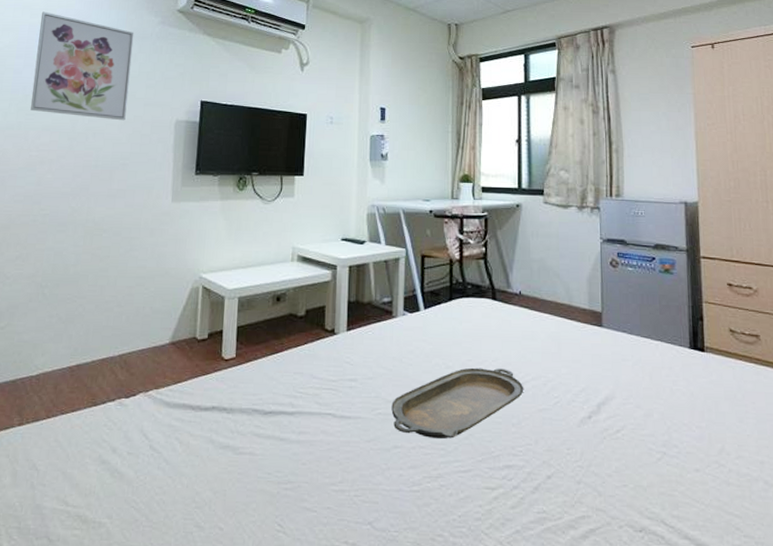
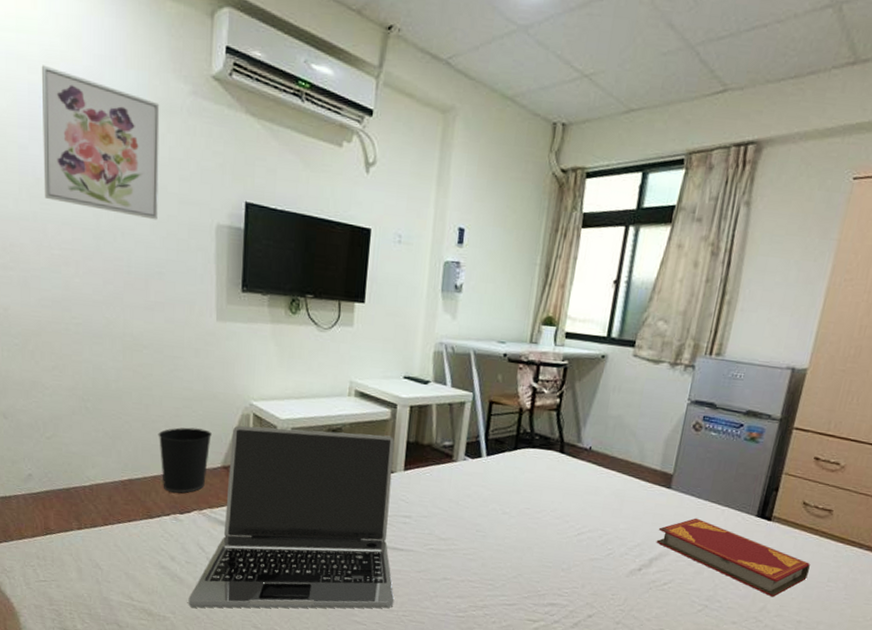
wastebasket: none [110,305,163,375] -> present [158,427,213,493]
laptop: none [127,296,345,508] -> present [188,425,395,609]
serving tray: present [391,367,524,439] -> none [443,515,579,576]
hardback book: none [599,355,756,436] -> present [656,518,810,597]

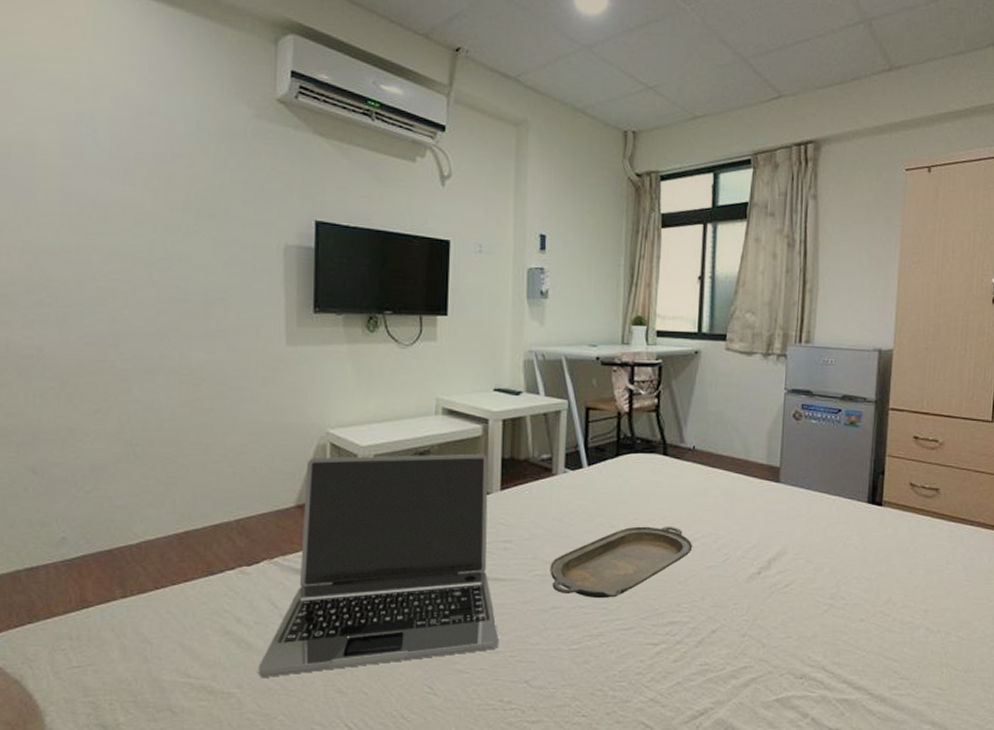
wall art: present [41,65,160,220] -> none [89,94,221,244]
wastebasket: present [158,427,213,493] -> none [220,465,284,542]
serving tray: none [443,515,579,576] -> present [550,526,693,598]
hardback book: present [656,518,810,597] -> none [772,511,927,587]

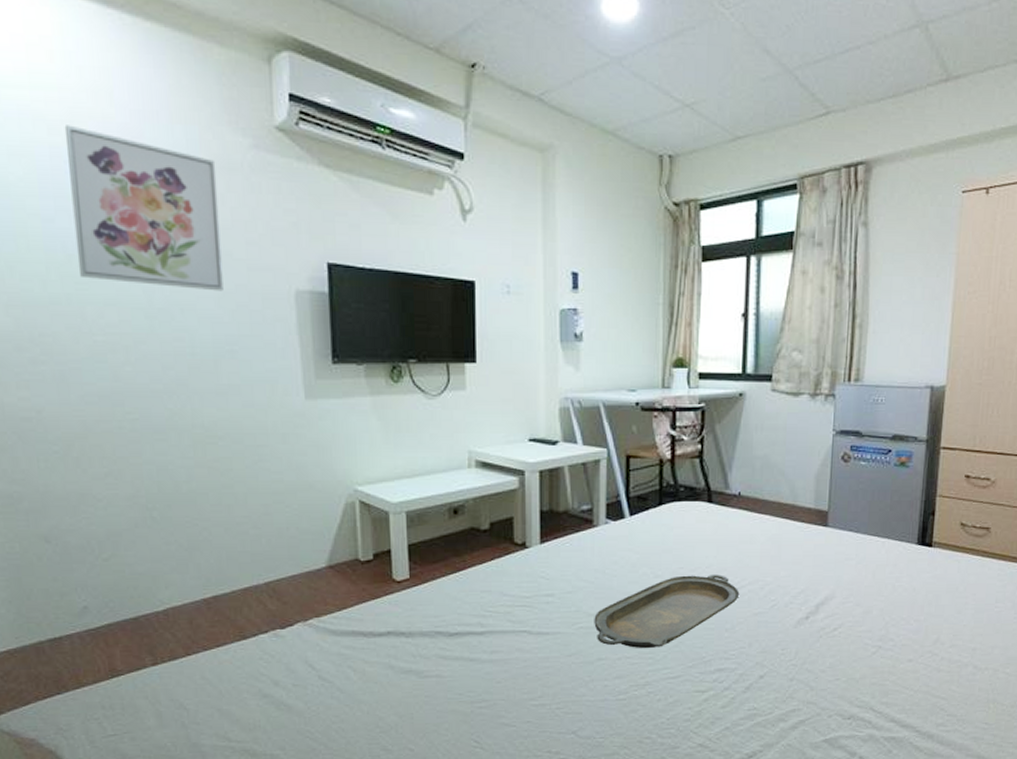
wall art: none [89,94,221,244] -> present [64,125,224,291]
laptop: present [258,453,500,677] -> none [300,507,545,738]

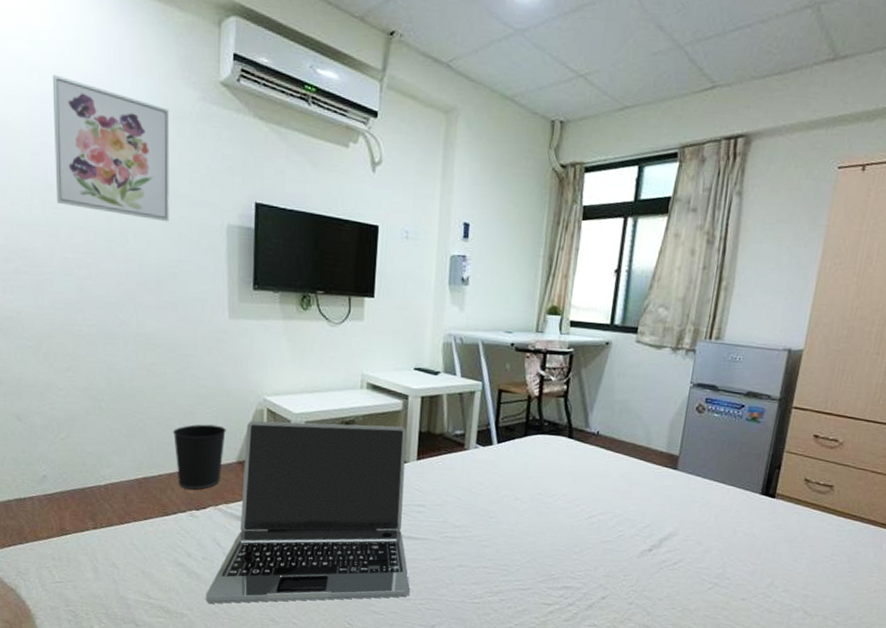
wastebasket: none [245,525,313,605] -> present [172,424,227,490]
laptop: none [300,507,545,738] -> present [205,421,411,604]
serving tray: present [594,575,740,648] -> none [458,500,590,562]

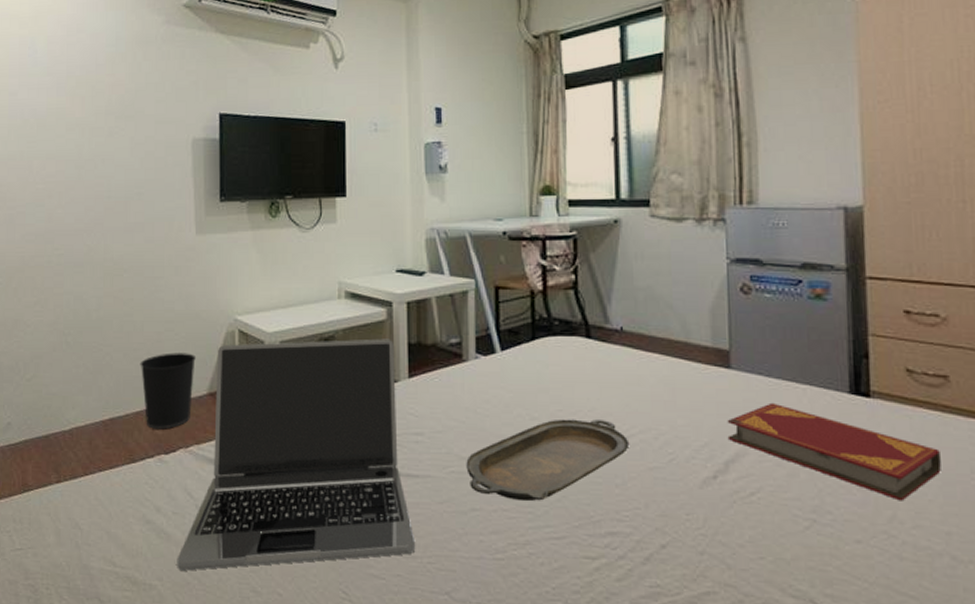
wall art: present [52,74,170,222] -> none [30,20,136,143]
serving tray: none [458,500,590,562] -> present [466,419,630,501]
hardback book: none [665,497,815,573] -> present [727,402,941,501]

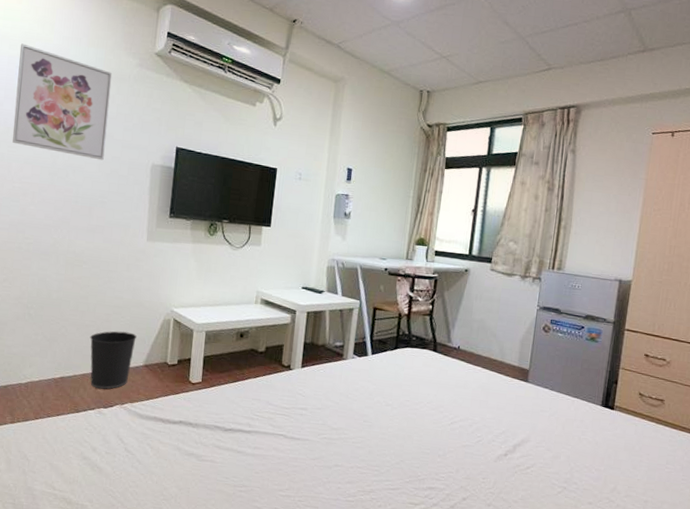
wall art: none [30,20,136,143] -> present [12,43,112,161]
laptop: present [177,338,416,571] -> none [105,329,293,496]
serving tray: present [466,419,630,501] -> none [335,406,453,463]
hardback book: present [727,402,941,501] -> none [518,407,650,479]

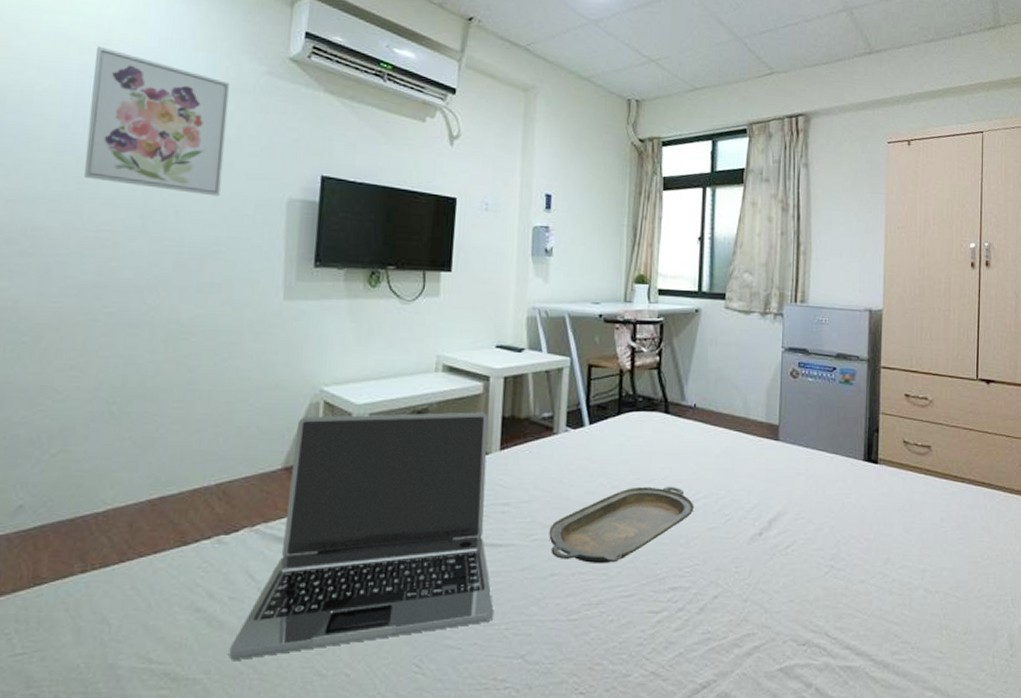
wastebasket: present [89,331,138,389] -> none [202,424,273,508]
laptop: none [105,329,293,496] -> present [229,412,495,660]
serving tray: none [335,406,453,463] -> present [549,486,695,563]

